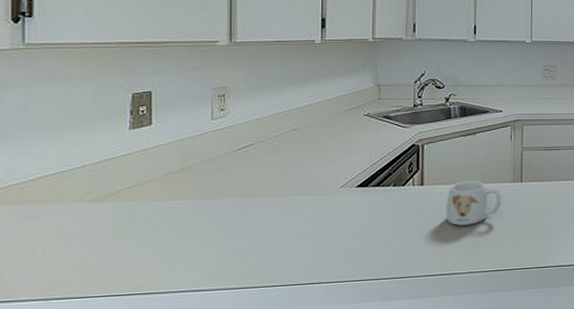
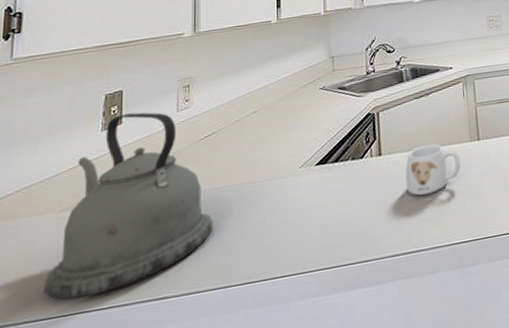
kettle: none [75,115,249,283] -> present [45,112,213,300]

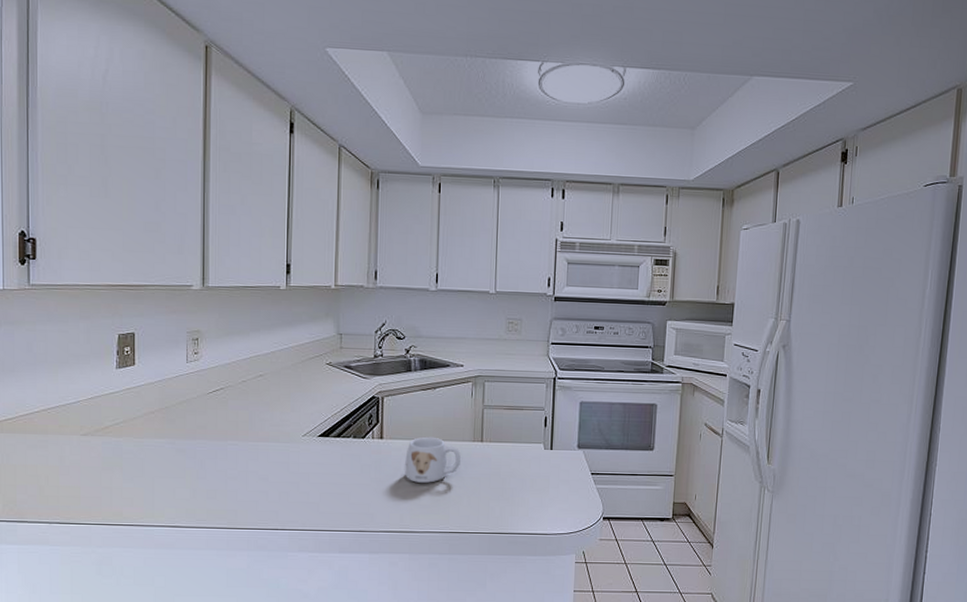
kettle: present [45,112,213,300] -> none [73,356,220,512]

